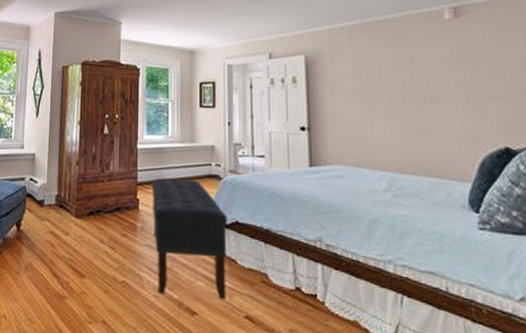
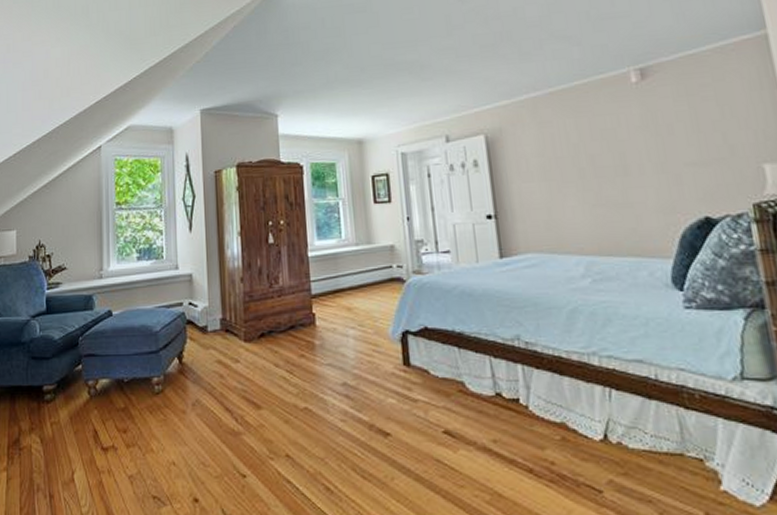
bench: present [152,178,228,300] -> none [328,286,421,416]

